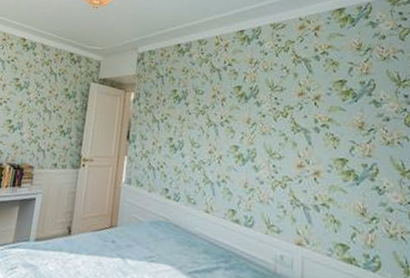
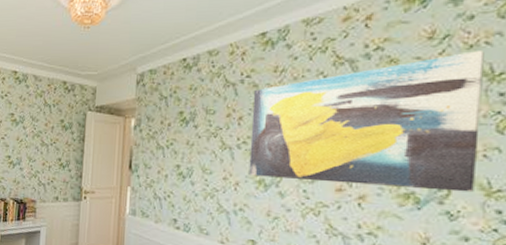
wall art: none [230,61,394,172] -> present [248,49,484,193]

